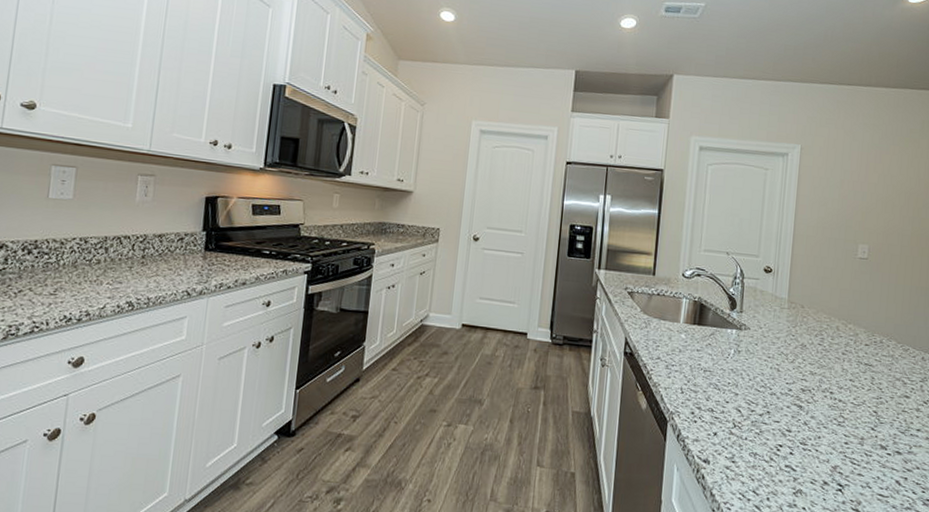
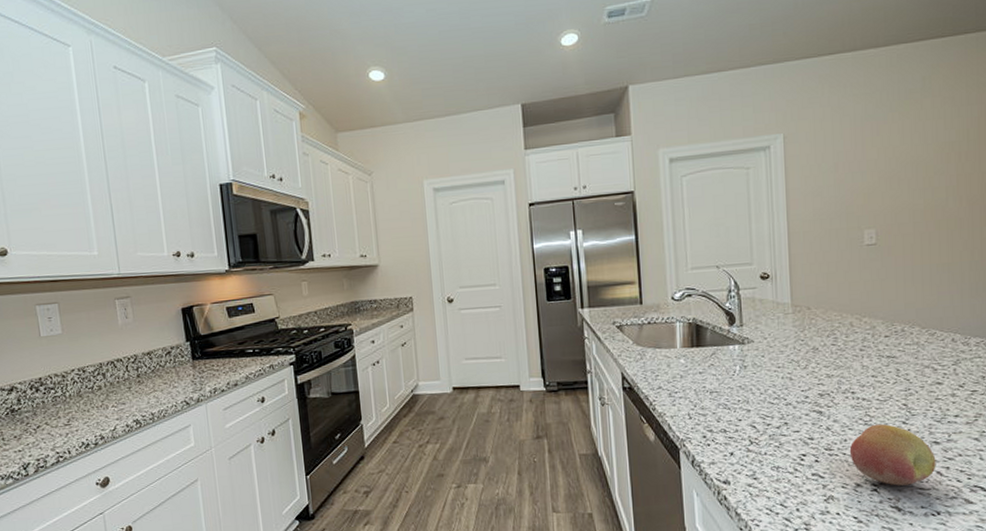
fruit: none [821,426,897,490] -> present [849,423,936,486]

